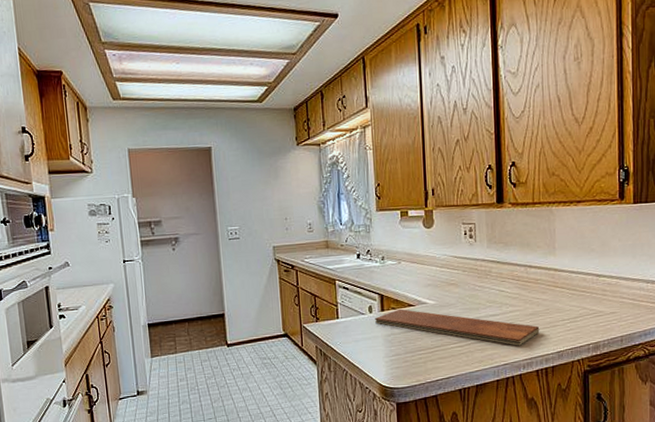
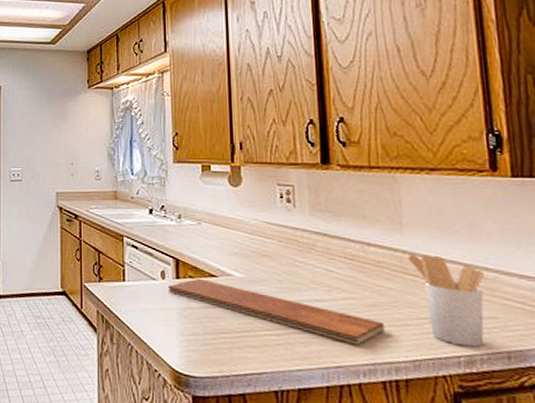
utensil holder: none [558,271,610,337] -> present [408,255,485,347]

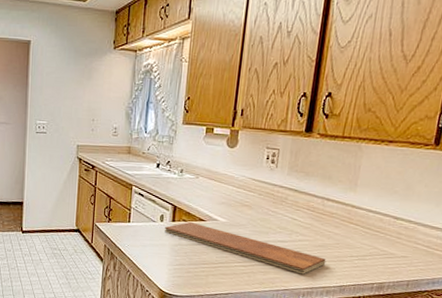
utensil holder: present [408,255,485,347] -> none [355,209,408,277]

